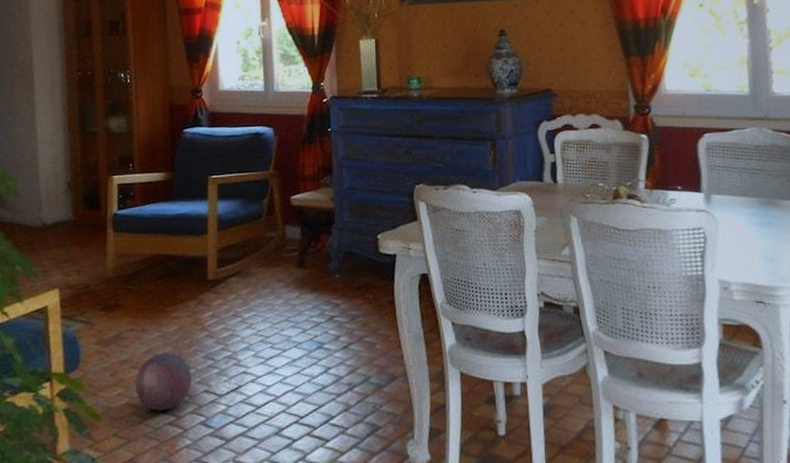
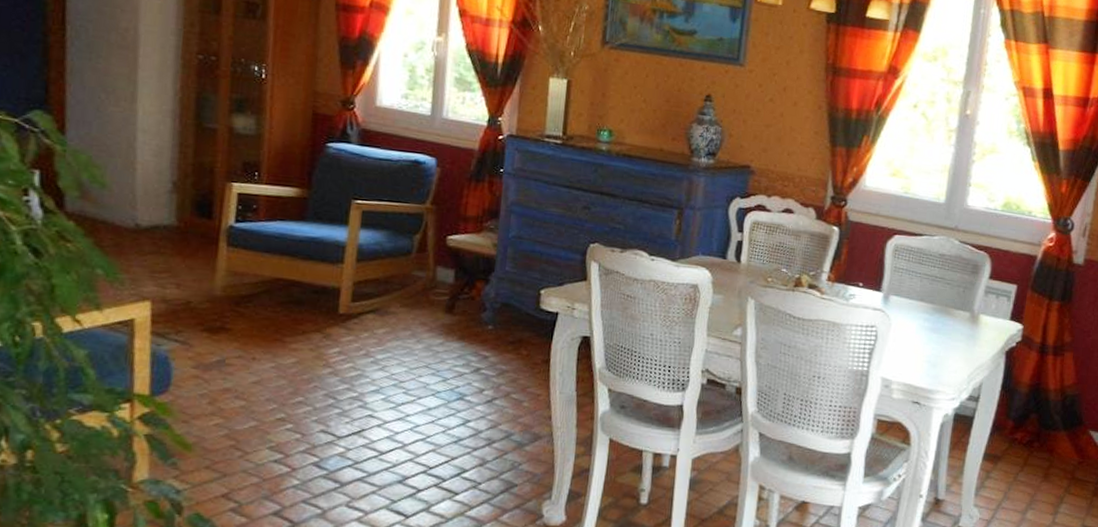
decorative ball: present [136,352,192,411] -> none [238,385,308,447]

